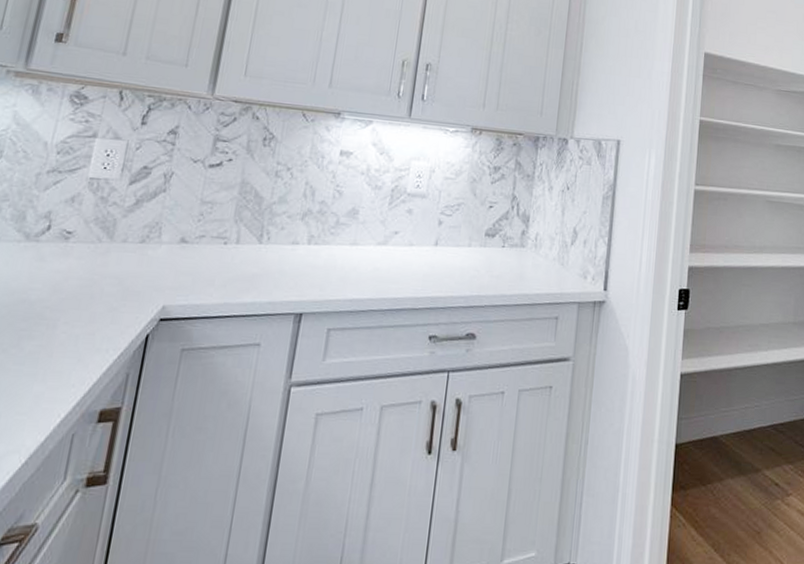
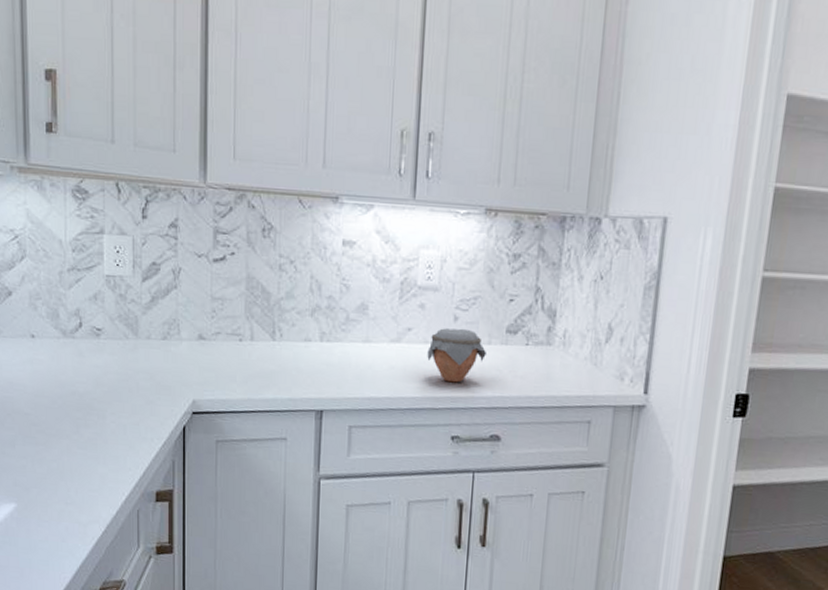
jar: none [411,231,466,284] -> present [427,328,486,383]

